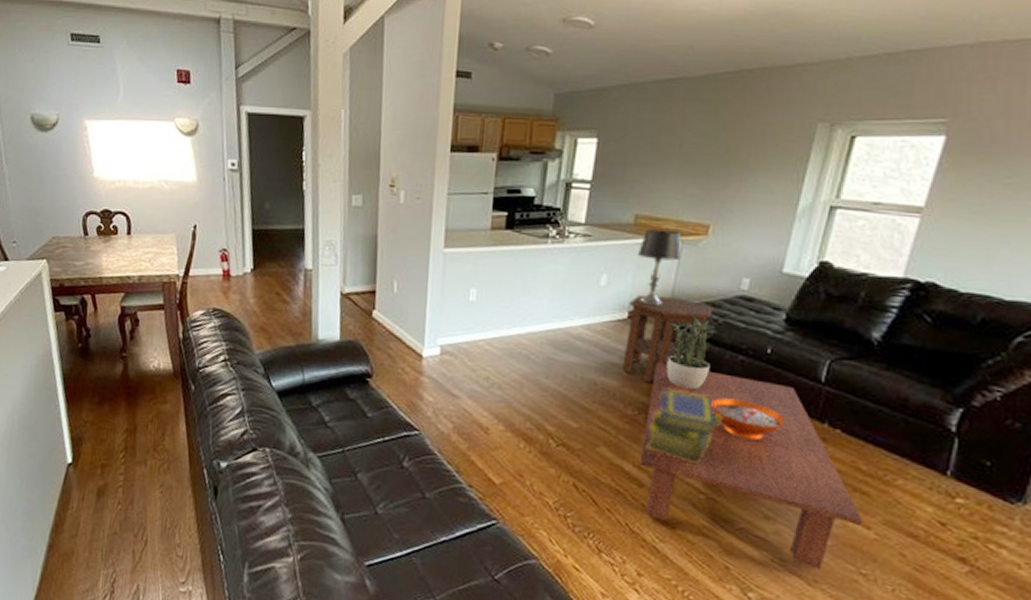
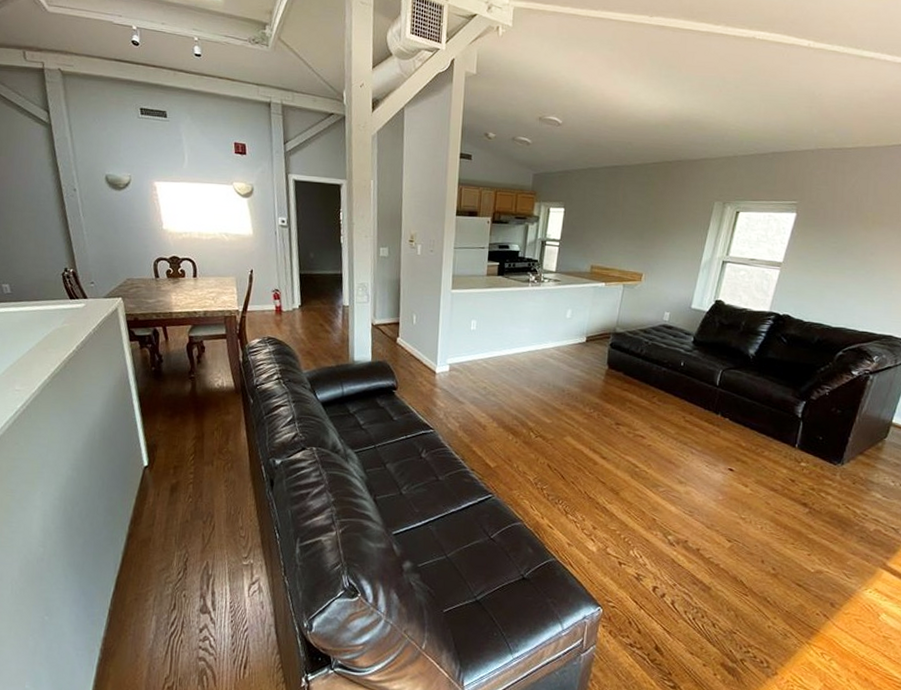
side table: present [622,295,714,383] -> none [582,325,645,389]
table lamp: present [638,229,682,307] -> none [593,276,623,333]
coffee table: present [640,361,863,570] -> none [594,373,743,517]
stack of books: present [646,389,723,465] -> none [599,393,651,447]
potted plant: present [666,317,716,389] -> none [613,340,647,392]
decorative bowl: present [711,398,785,440] -> none [643,398,693,427]

